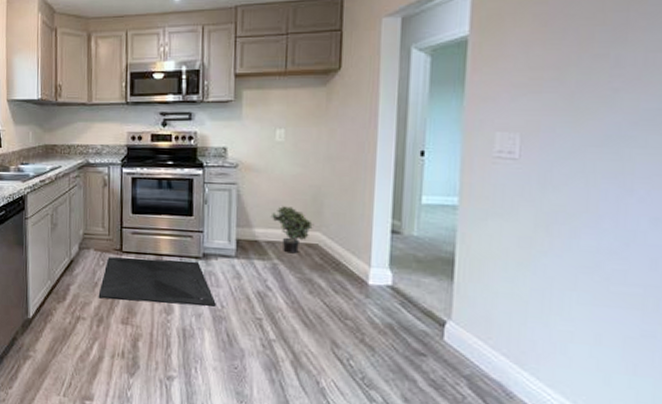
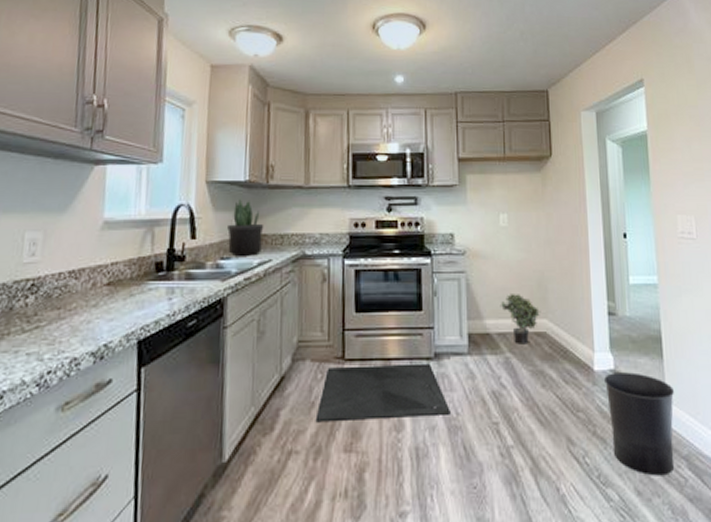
planter: none [25,115,55,163] -> present [227,199,264,256]
waste bin: none [379,288,464,390] -> present [604,372,675,476]

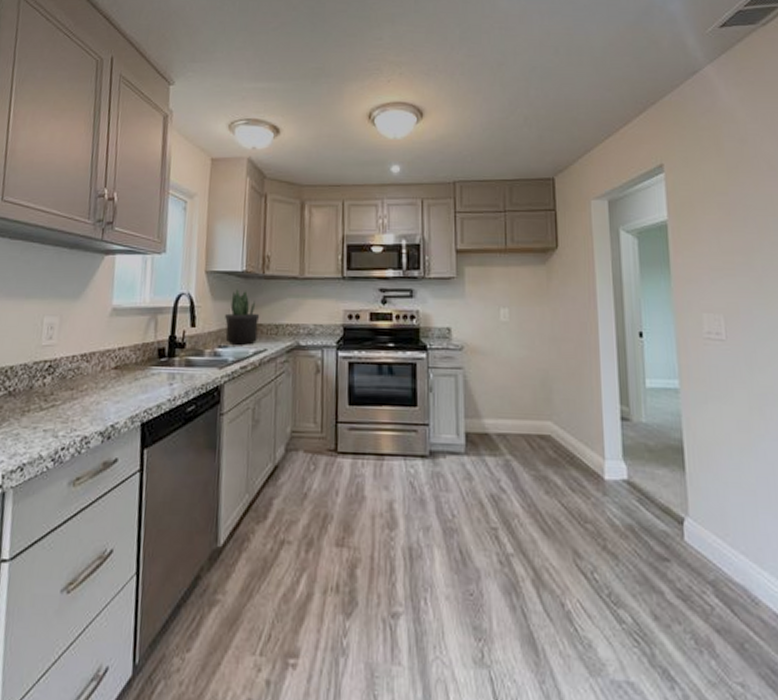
door mat: present [315,363,450,423] -> none [307,459,446,516]
potted plant: present [500,294,541,344] -> none [499,393,545,447]
waste bin: present [604,372,675,476] -> none [616,483,700,601]

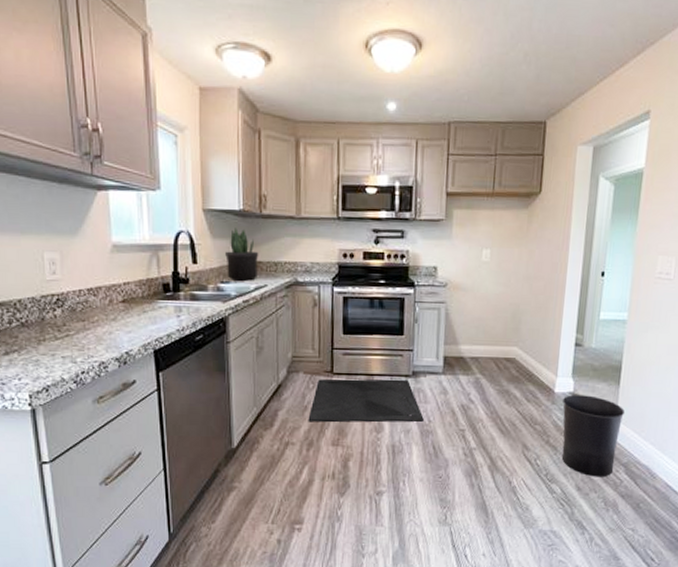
door mat: none [307,459,446,516] -> present [308,378,424,422]
waste bin: none [616,483,700,601] -> present [561,395,625,477]

